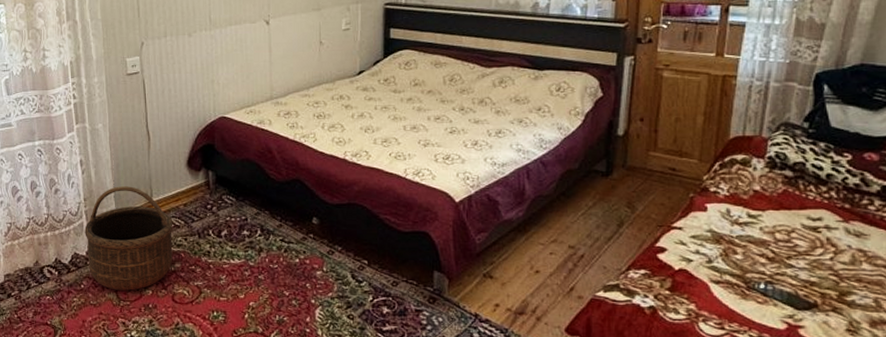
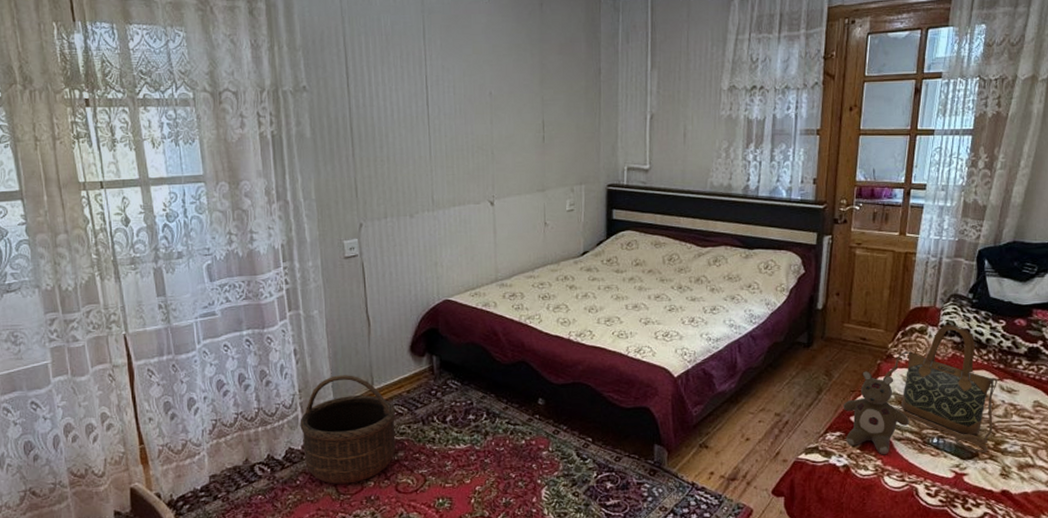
stuffed bear: none [648,204,730,299] -> present [842,371,910,455]
handbag: none [696,155,841,305] -> present [882,324,997,454]

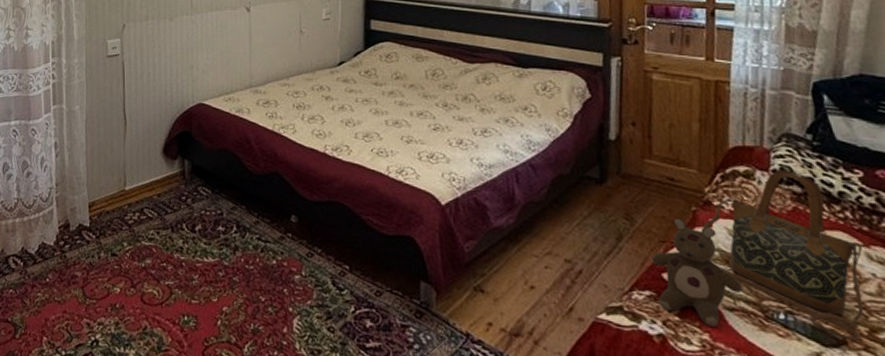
basket: present [300,375,396,484] -> none [54,172,146,288]

